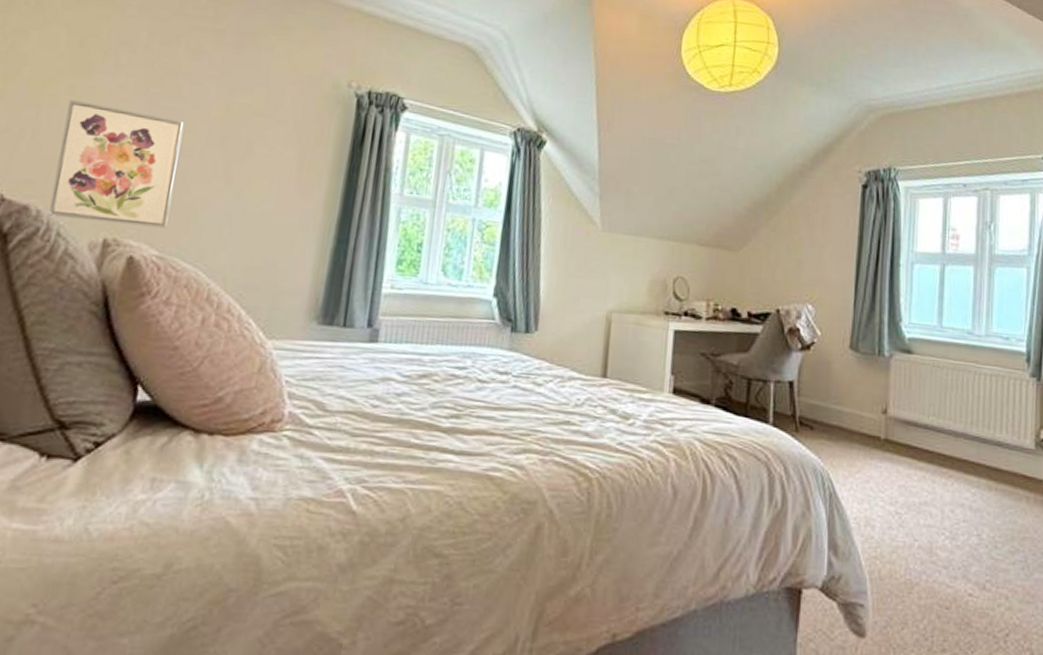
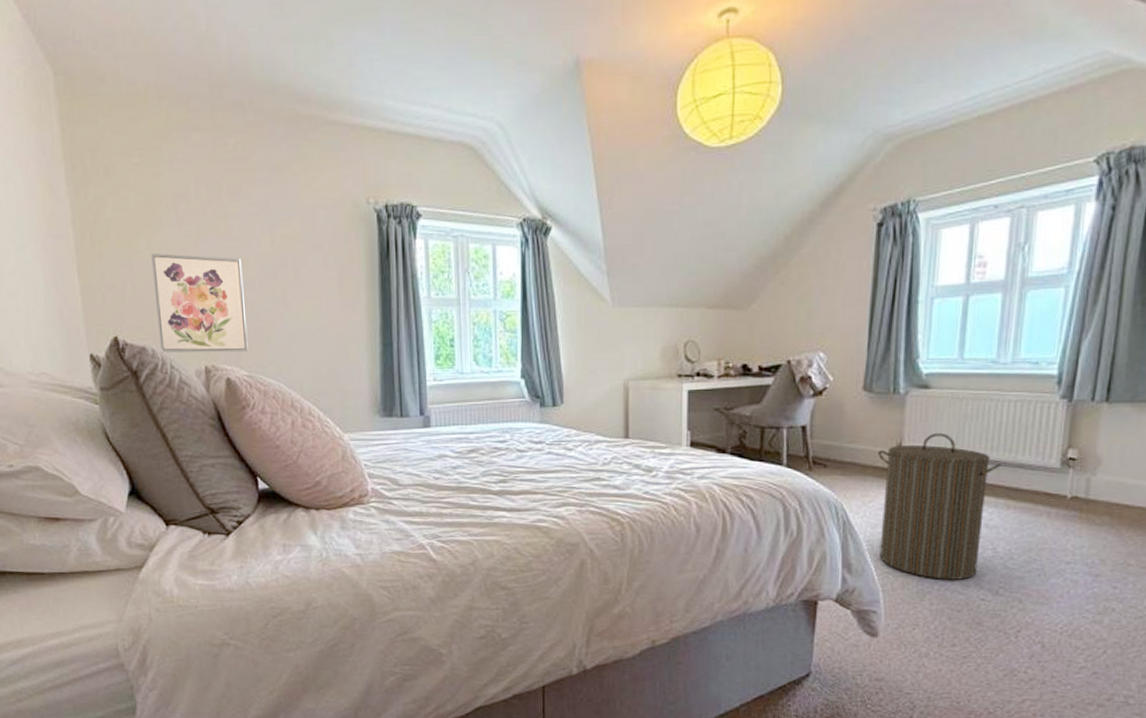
laundry hamper: none [864,401,982,570] -> present [878,432,1002,580]

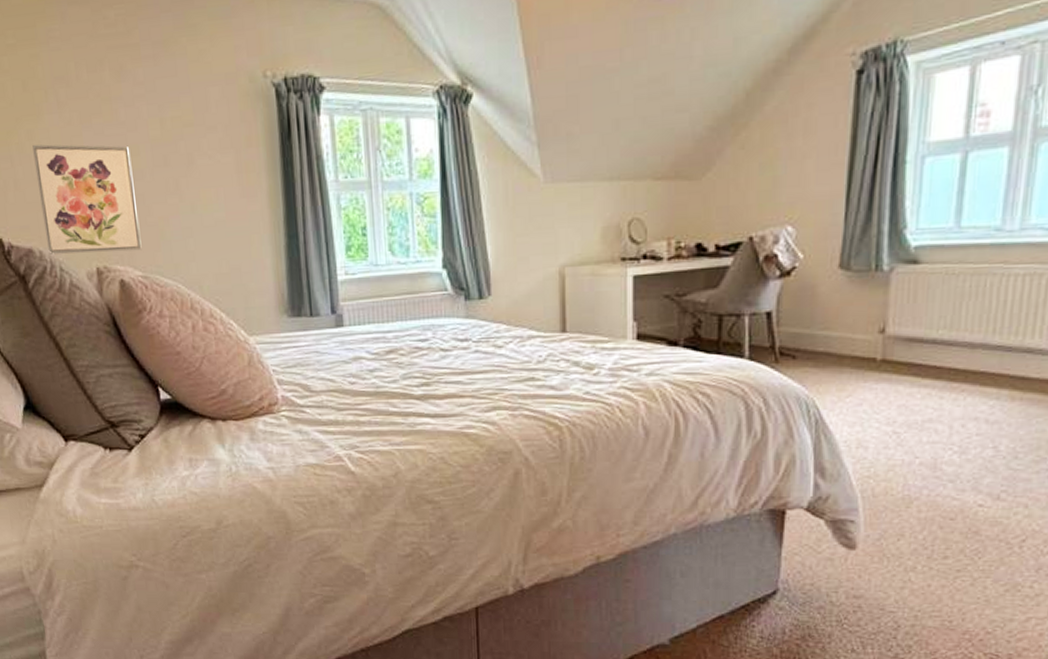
laundry hamper: present [878,432,1002,580] -> none [857,314,1006,484]

